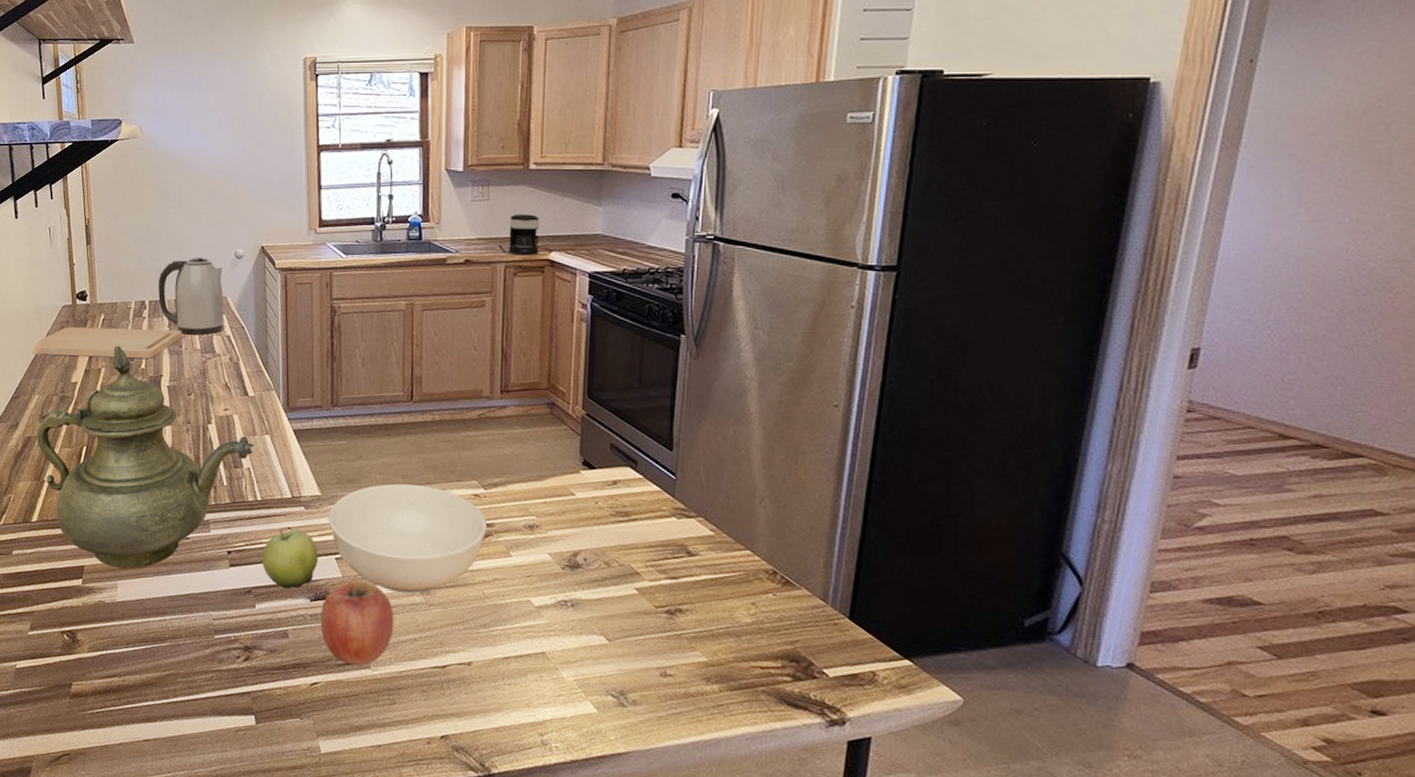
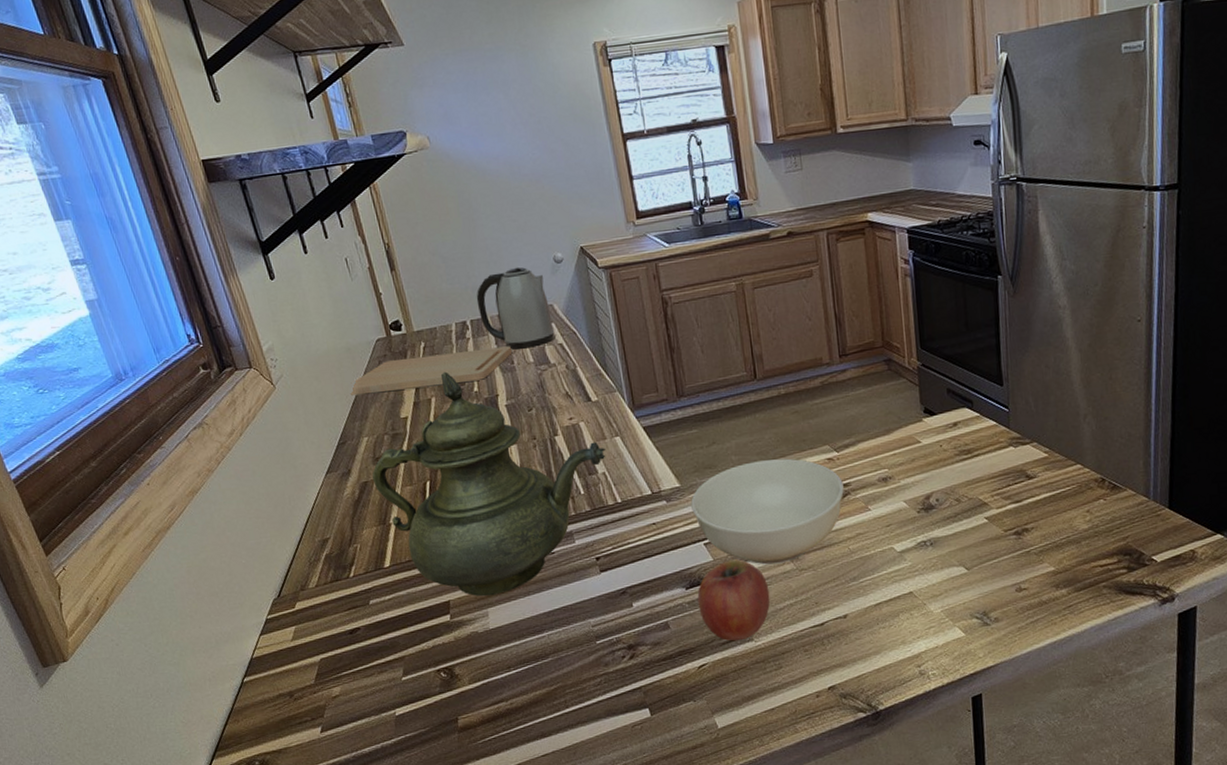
fruit: present [262,529,319,589] -> none [631,523,688,582]
coffee maker: present [499,214,552,256] -> none [818,178,870,222]

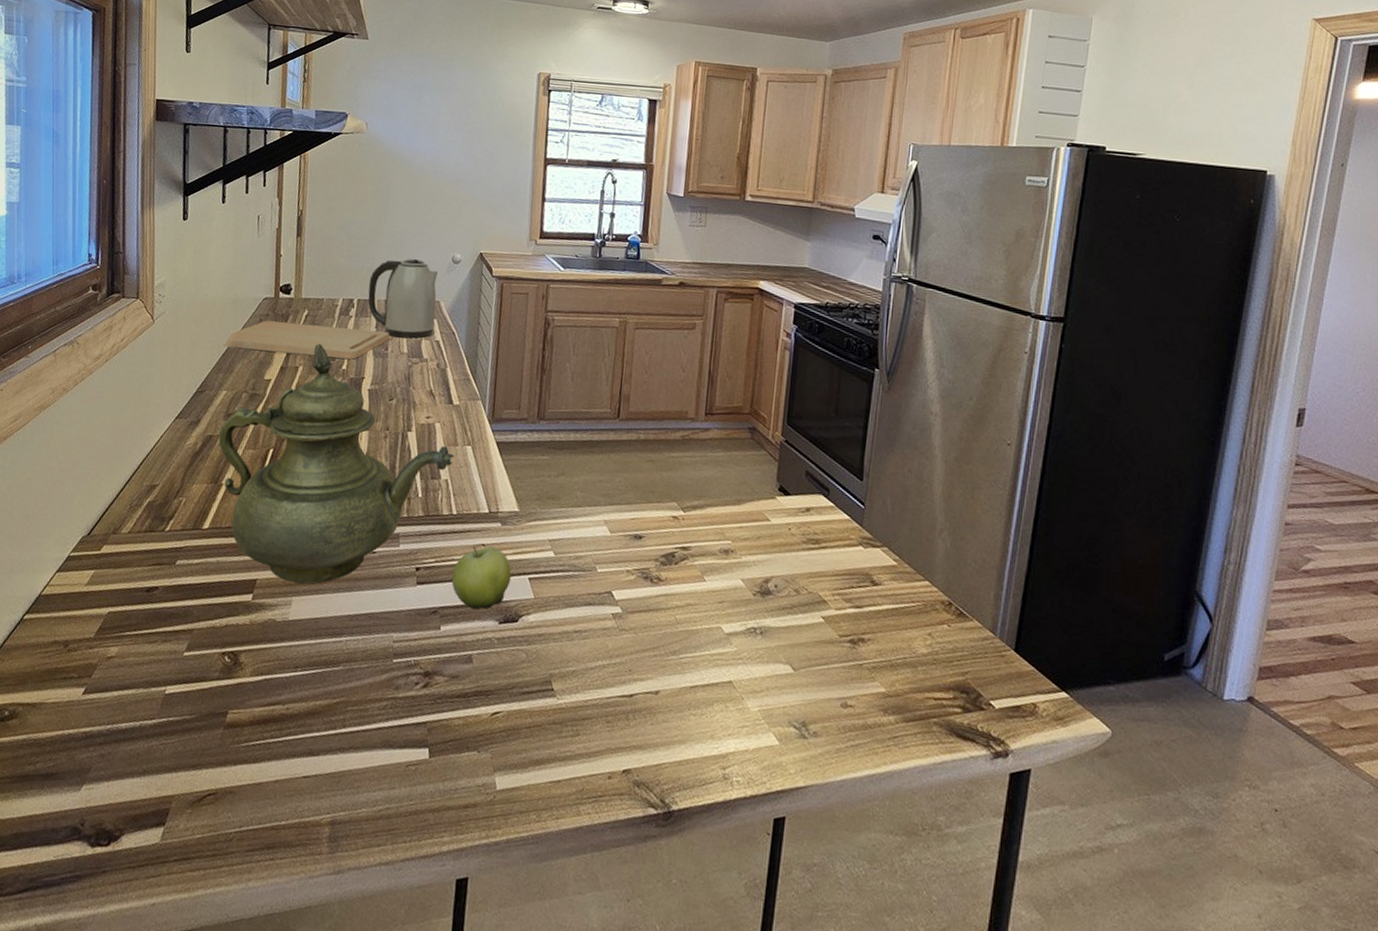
fruit: none [631,523,688,582] -> present [451,546,512,610]
bowl: present [691,458,845,565] -> none [525,502,684,618]
fruit: present [697,559,771,641] -> none [507,602,585,694]

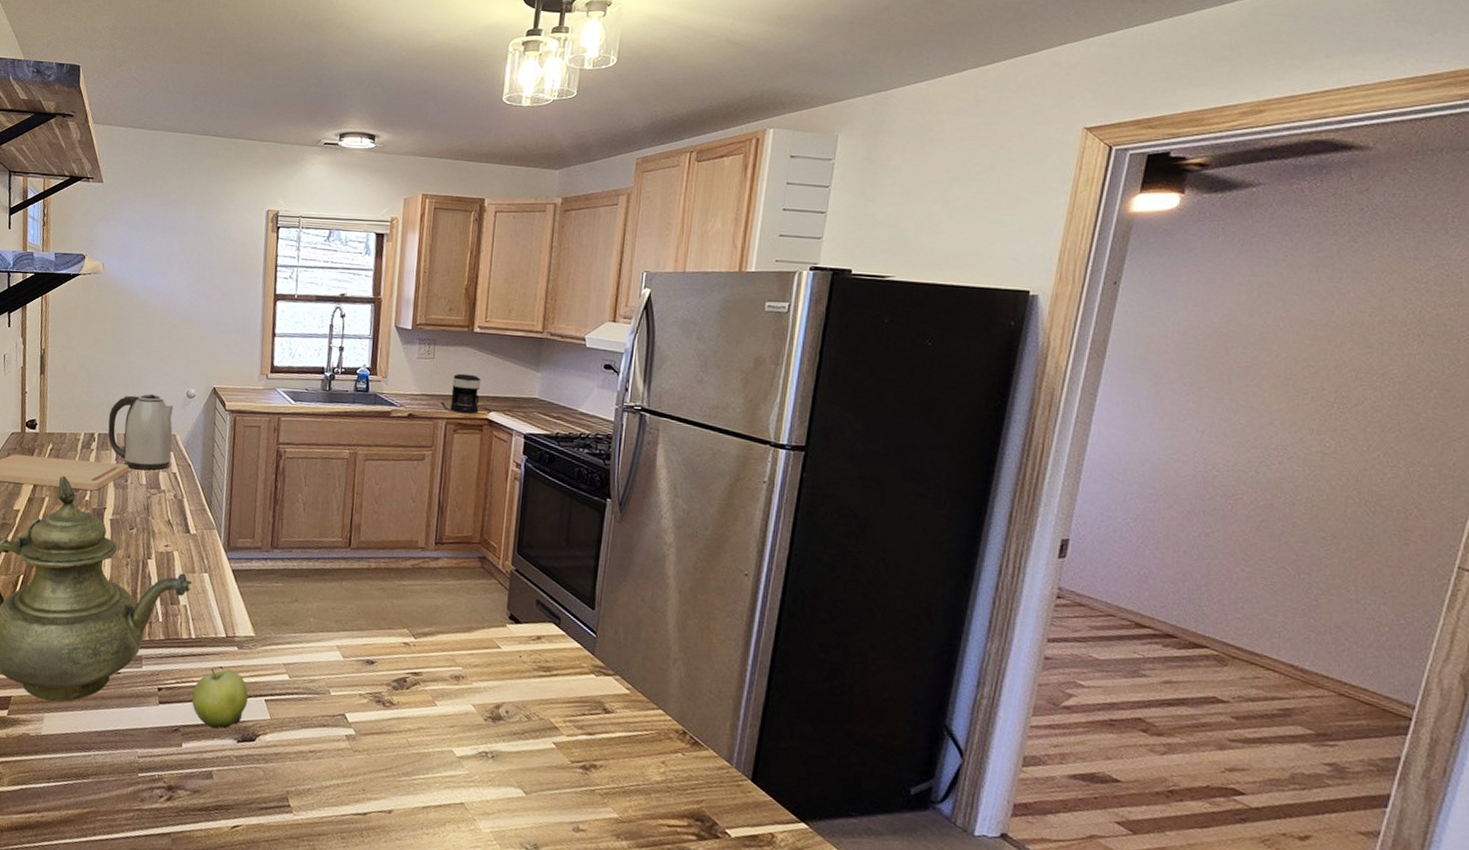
coffee maker: none [712,241,762,284] -> present [441,373,491,415]

